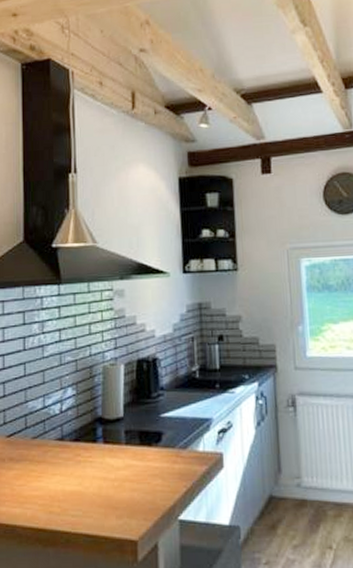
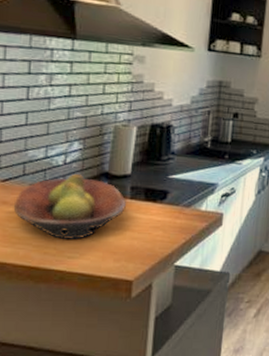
fruit bowl: none [19,421,122,495] -> present [13,173,126,239]

